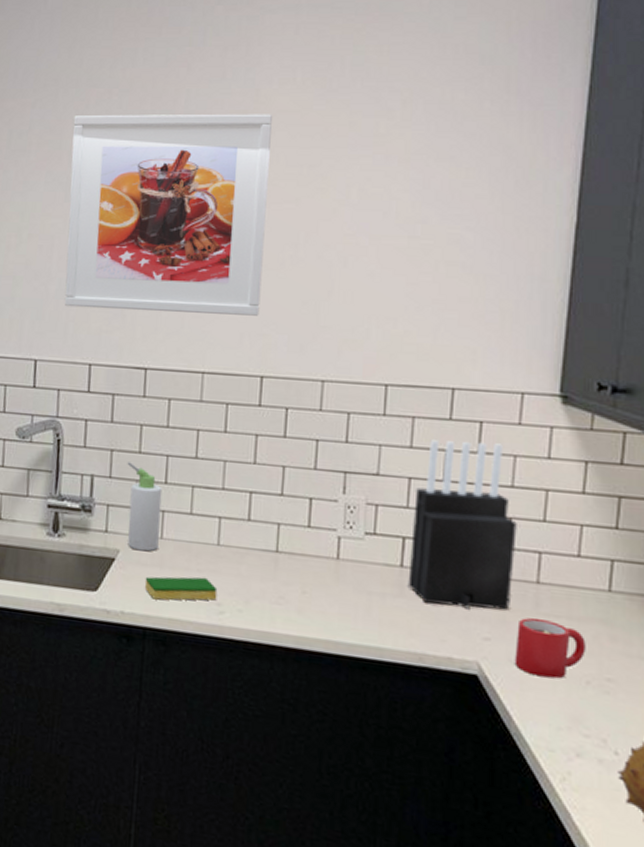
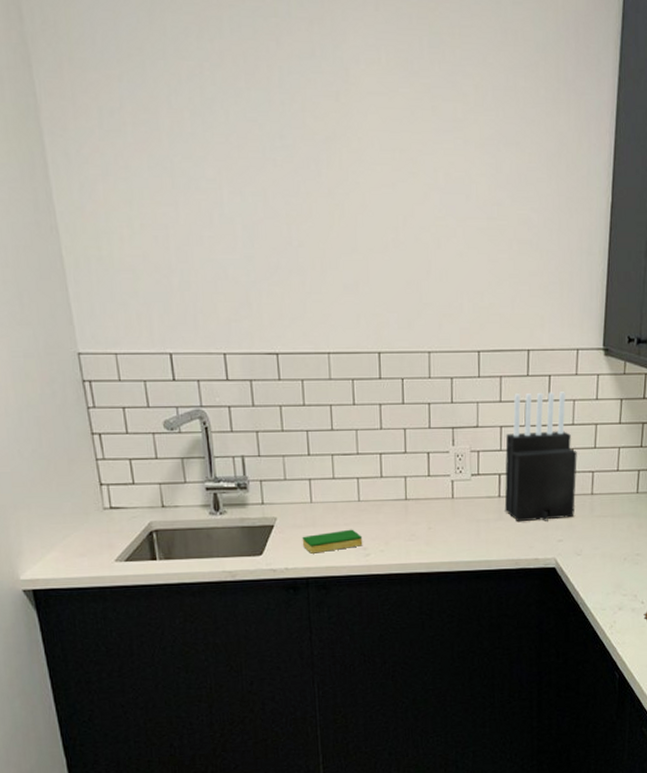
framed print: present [64,114,272,316] -> none [167,92,371,299]
bottle: present [127,462,163,552] -> none [272,440,309,516]
mug: present [514,618,586,679] -> none [579,520,623,561]

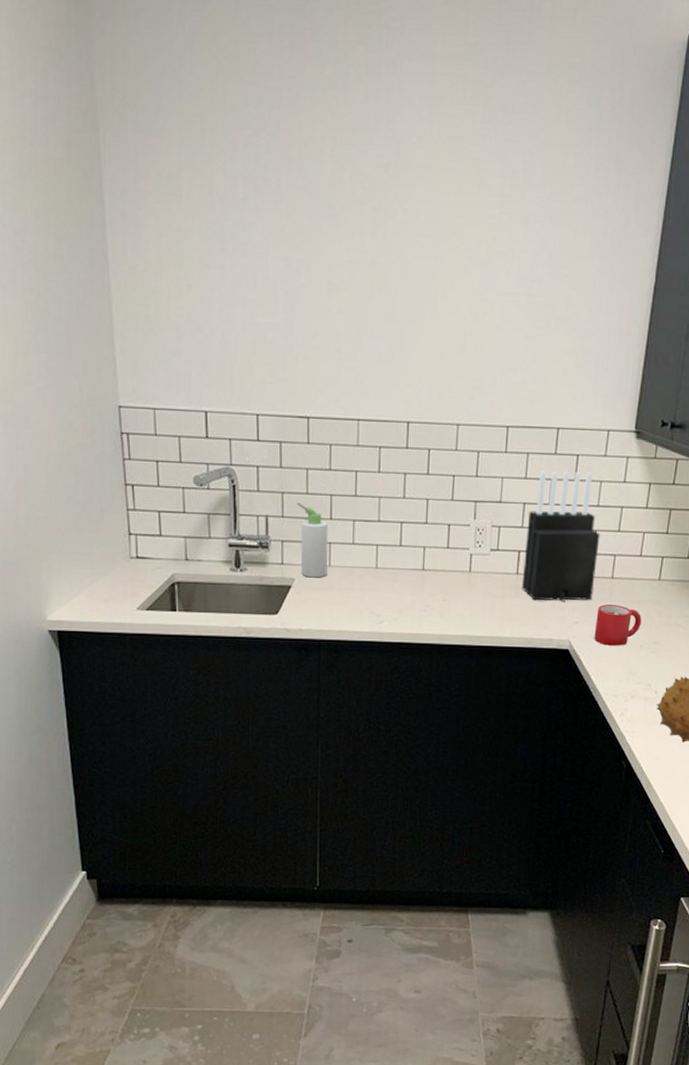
bottle: none [272,440,309,516] -> present [297,502,328,578]
dish sponge: present [302,529,363,554] -> none [317,595,377,617]
mug: none [579,520,623,561] -> present [594,605,642,646]

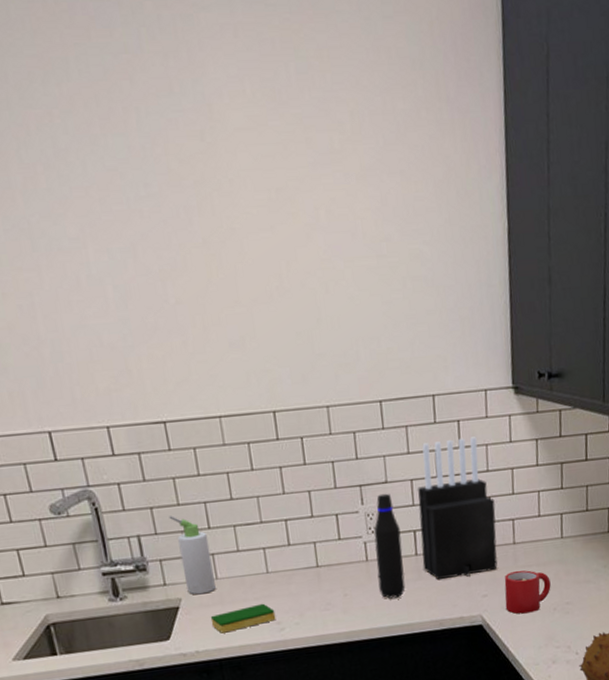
dish sponge: none [317,595,377,617] -> present [210,603,276,633]
water bottle: none [477,512,506,611] -> present [373,493,406,599]

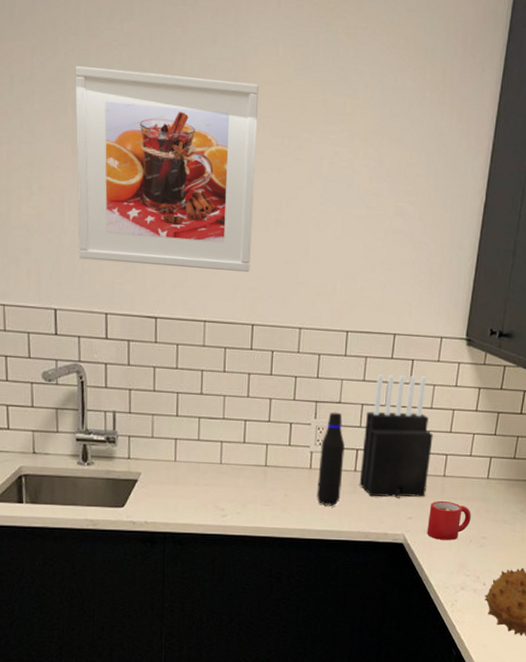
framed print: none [15,133,260,370] -> present [75,66,259,272]
bottle: present [168,516,216,595] -> none [144,399,175,473]
dish sponge: present [210,603,276,633] -> none [163,489,221,510]

